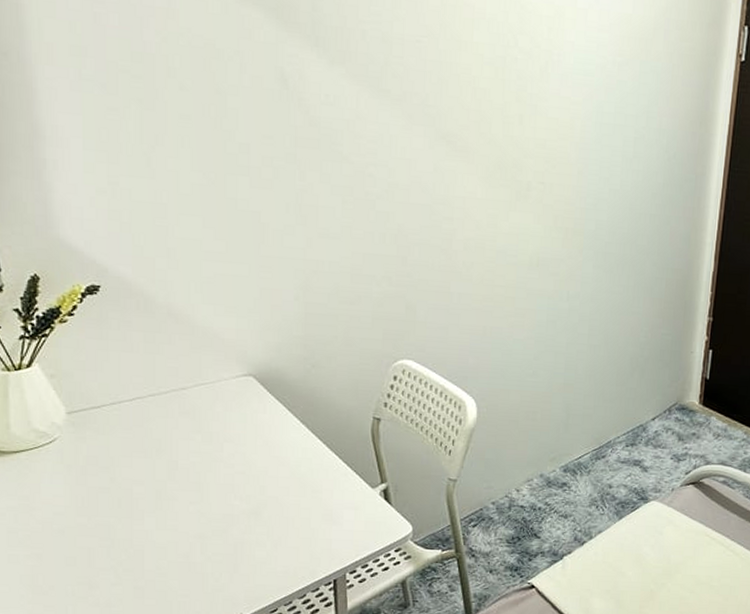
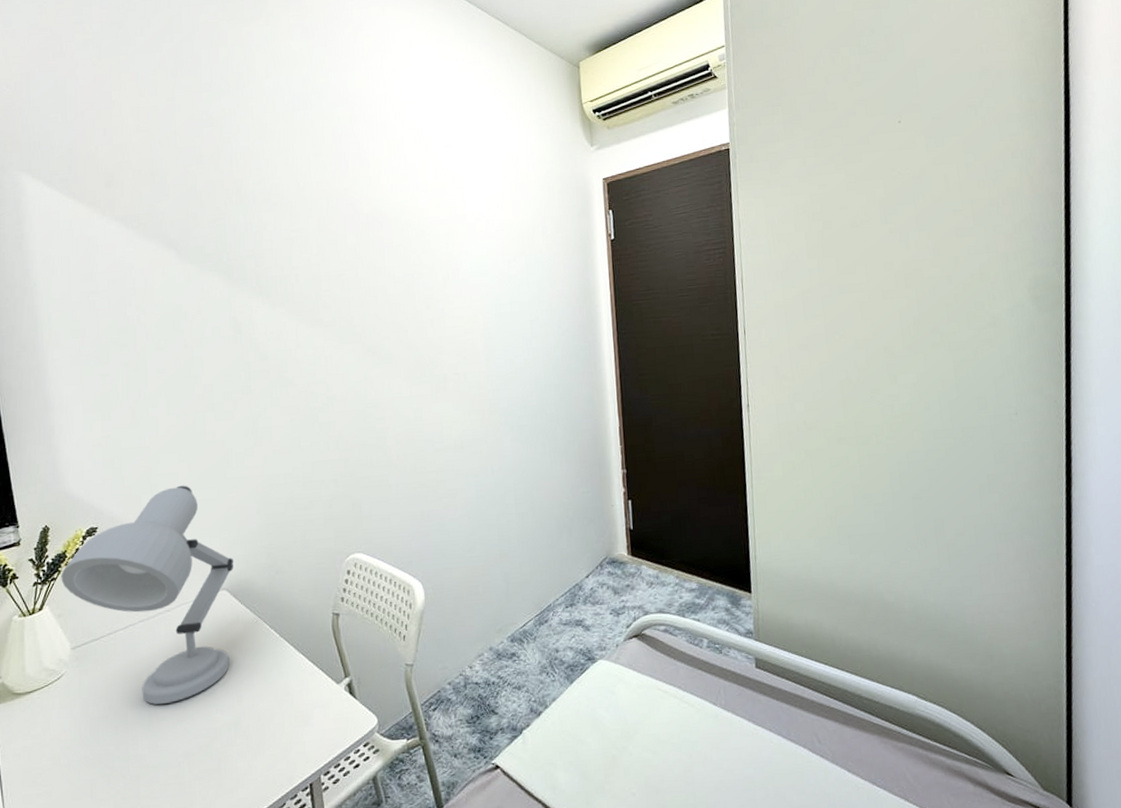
desk lamp: none [54,254,264,484] -> present [61,485,234,705]

